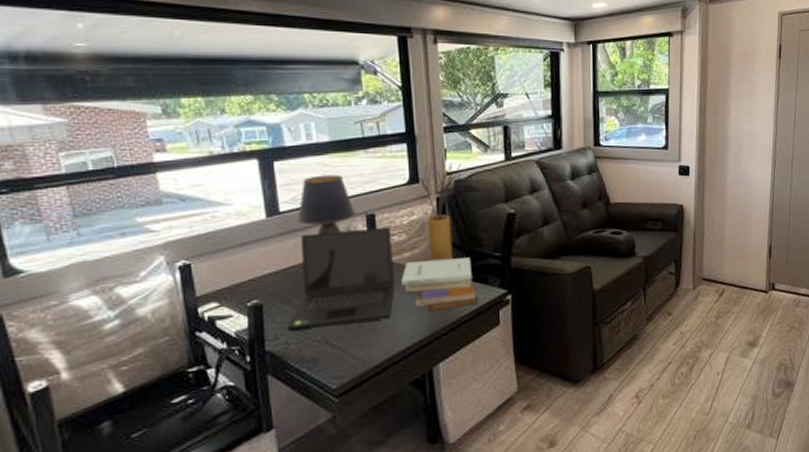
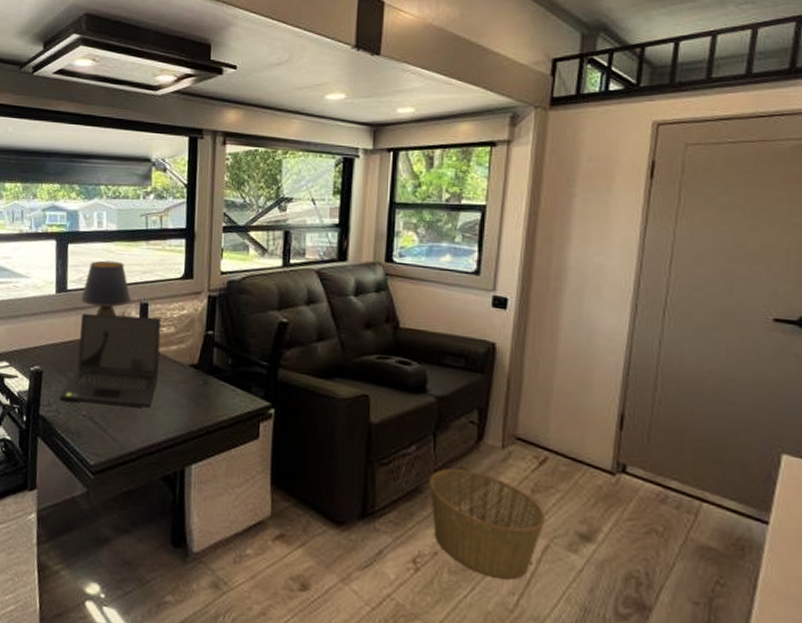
books: present [401,257,478,312] -> none [165,355,238,413]
vase: present [419,156,461,262] -> none [194,255,237,361]
basket: none [643,312,726,393] -> present [429,468,546,580]

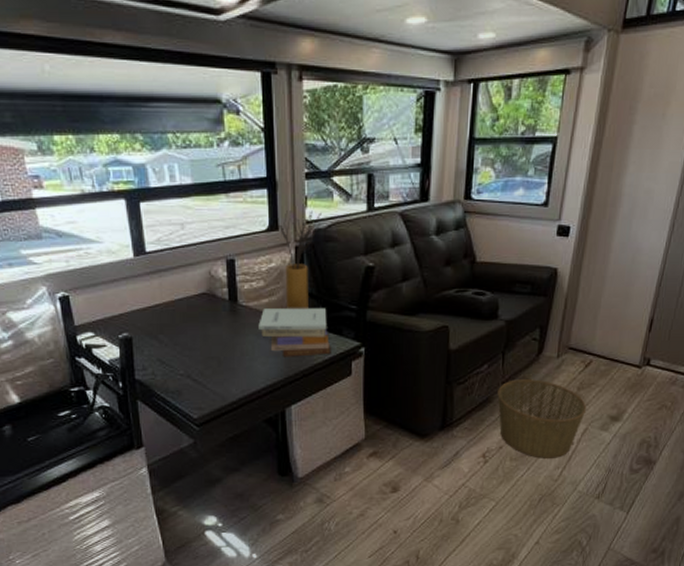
laptop: present [59,312,162,408] -> none [154,273,251,363]
table lamp: present [81,260,132,317] -> none [162,218,218,276]
books: none [165,355,238,413] -> present [258,308,331,357]
vase: none [194,255,237,361] -> present [279,203,322,310]

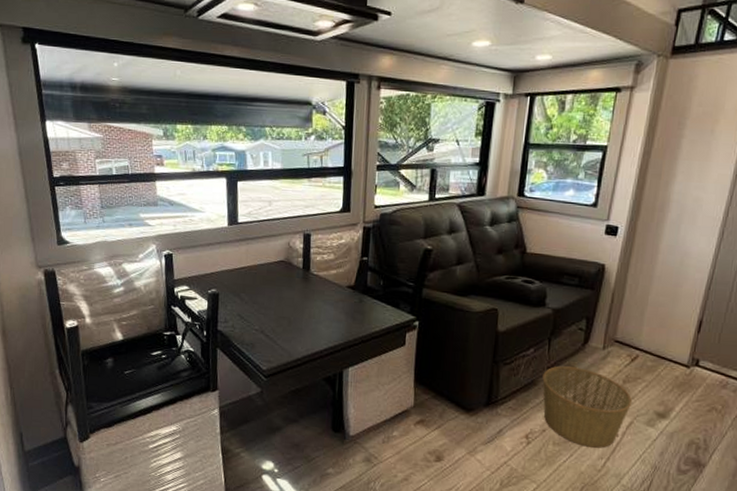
books: present [258,308,331,357] -> none [326,278,388,325]
vase: present [279,203,322,310] -> none [351,190,389,283]

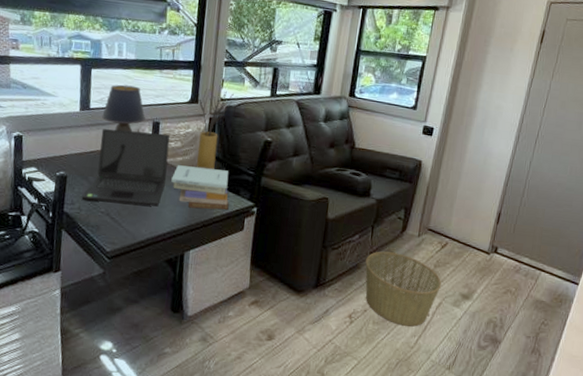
laptop: none [234,242,323,323] -> present [81,128,171,207]
table lamp: none [251,196,297,246] -> present [102,84,146,132]
books: none [326,278,388,325] -> present [171,165,229,210]
vase: none [351,190,389,283] -> present [196,84,234,170]

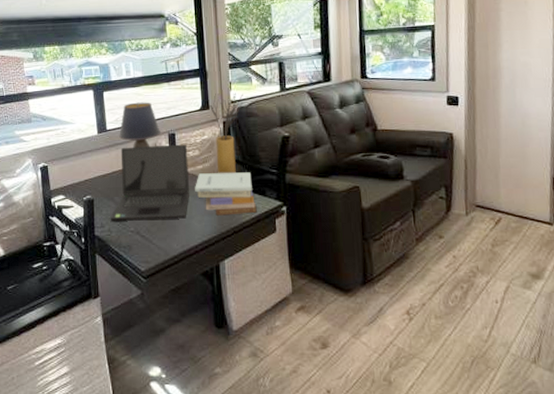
basket: present [365,251,442,327] -> none [413,236,505,317]

